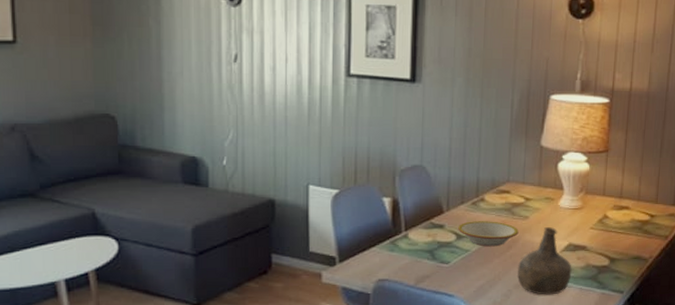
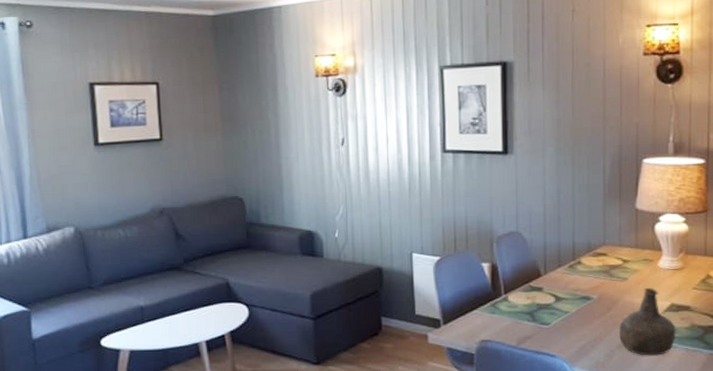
bowl: present [458,221,519,247] -> none [556,283,618,308]

